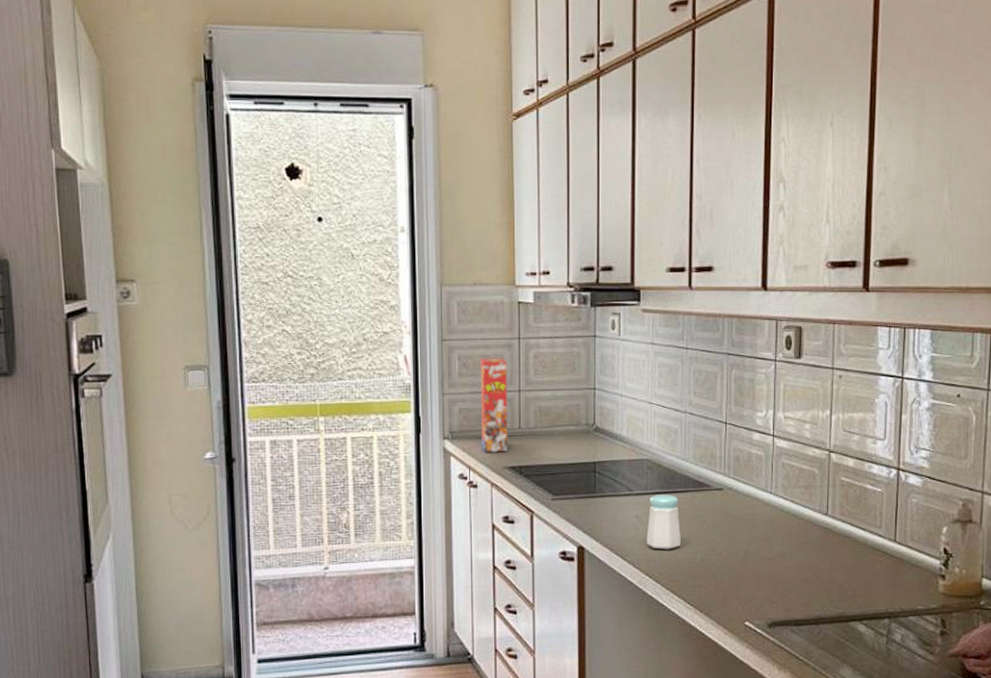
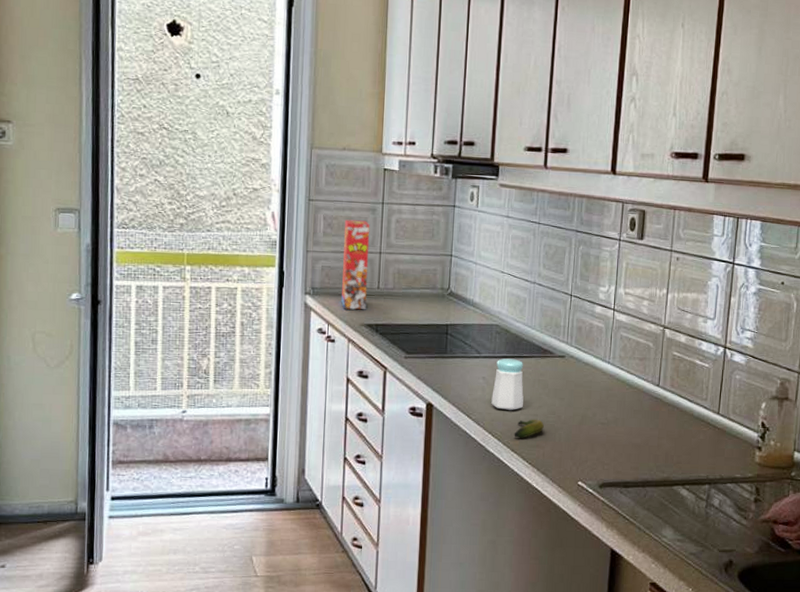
banana: none [672,557,704,579] -> present [514,419,544,438]

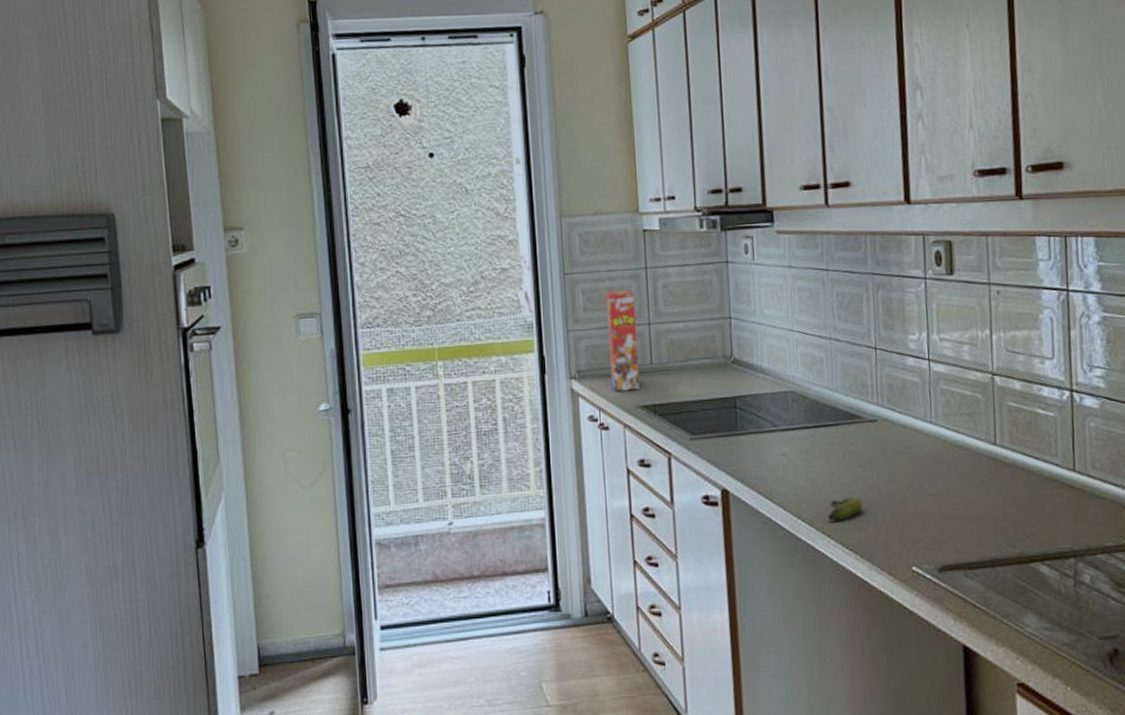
salt shaker: present [491,358,524,410] -> none [796,429,835,489]

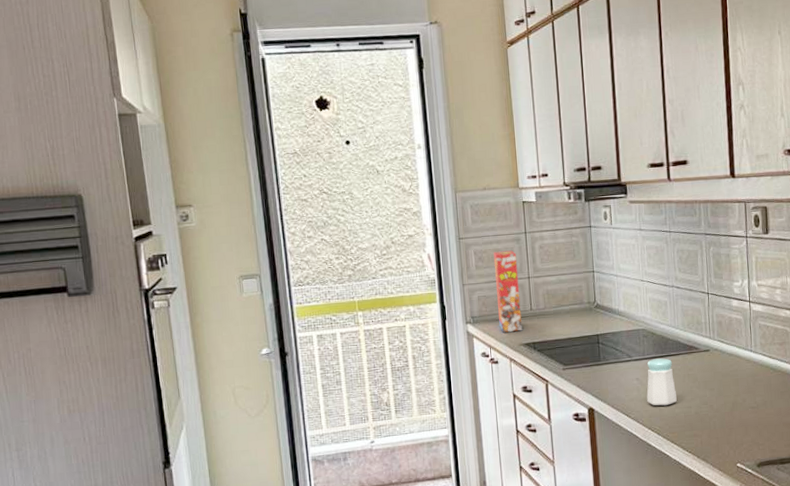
salt shaker: none [796,429,835,489] -> present [646,358,677,406]
banana: present [827,496,862,521] -> none [671,410,699,430]

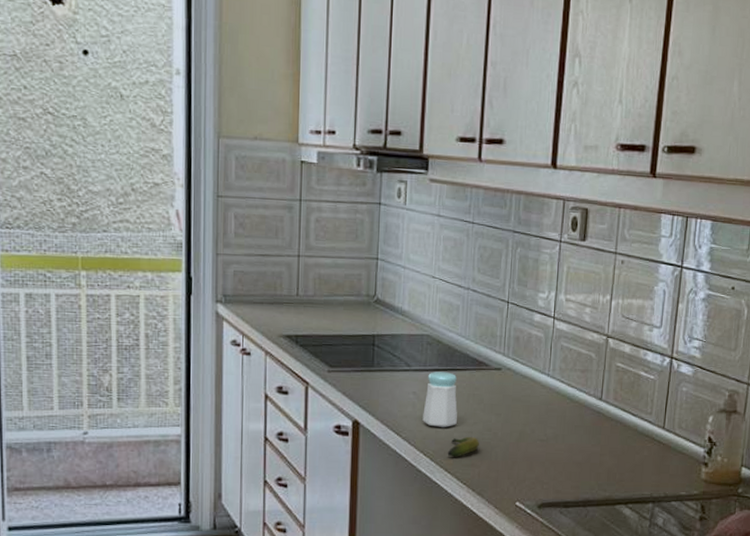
cereal box: present [493,250,523,333] -> none [257,218,287,320]
banana: none [671,410,699,430] -> present [447,436,479,457]

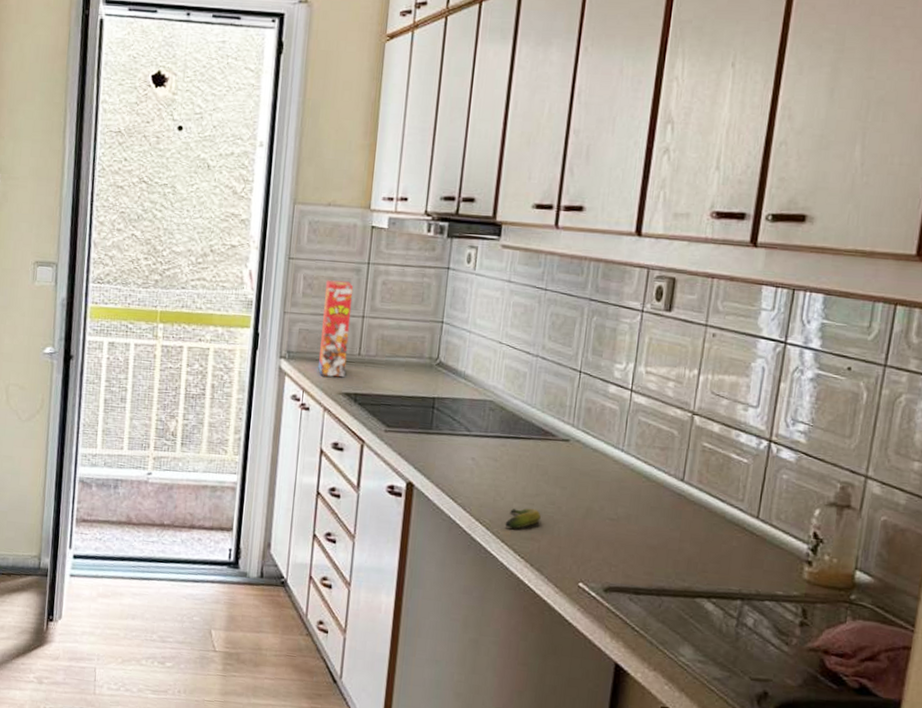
cereal box: none [257,218,287,320] -> present [318,280,354,378]
salt shaker: present [423,372,457,427] -> none [480,438,520,497]

